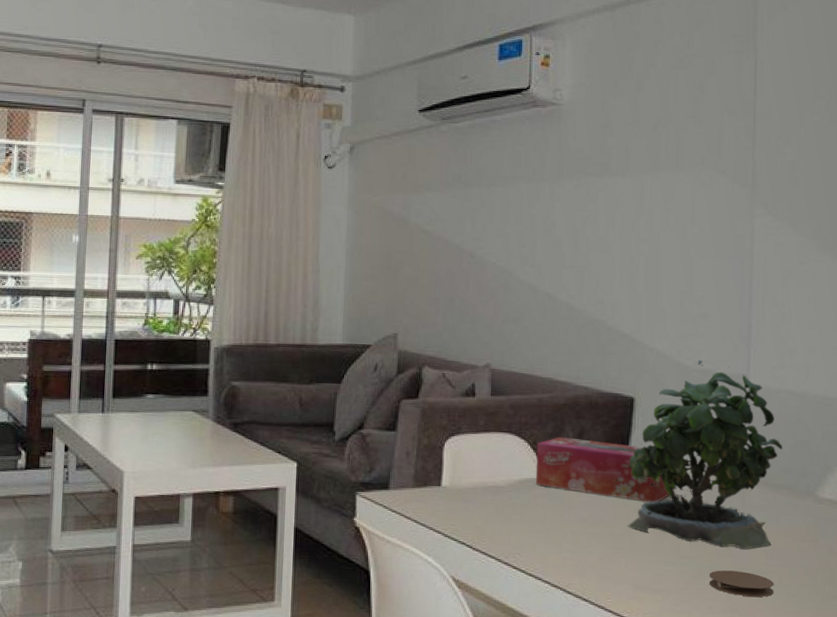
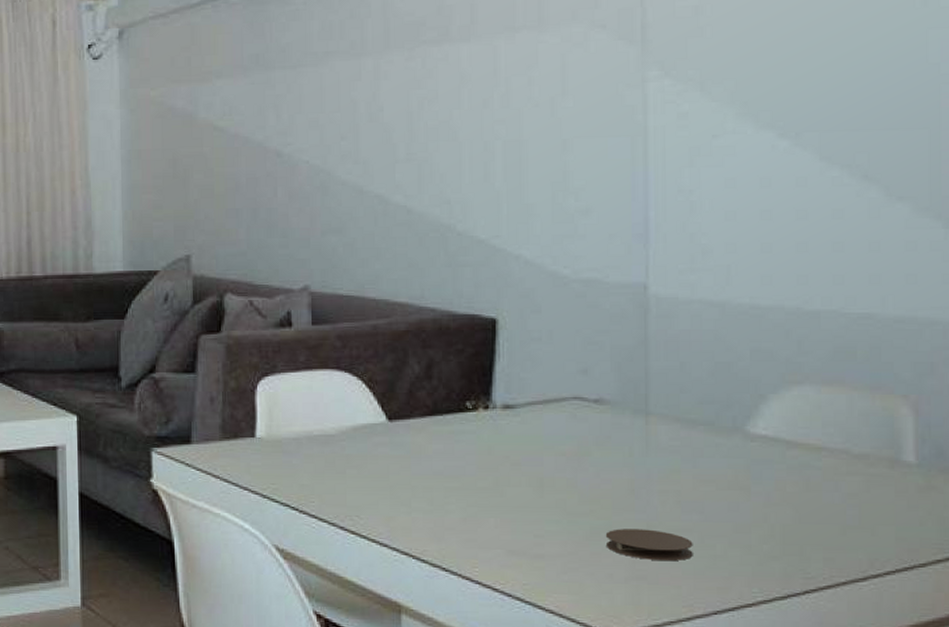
tissue box: present [536,437,674,503] -> none [373,372,554,448]
potted plant: present [627,360,782,549] -> none [494,267,697,501]

